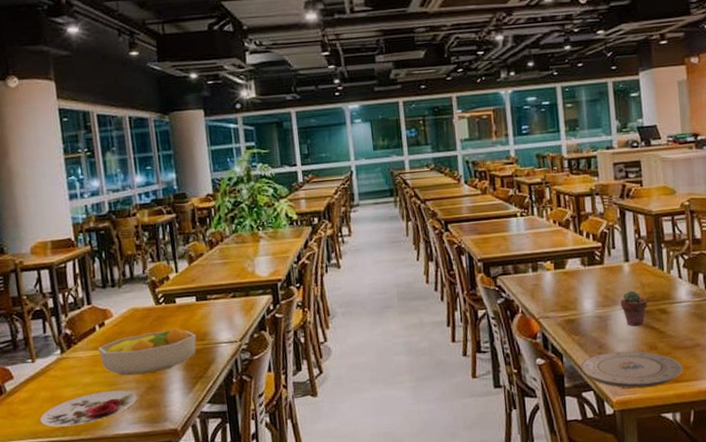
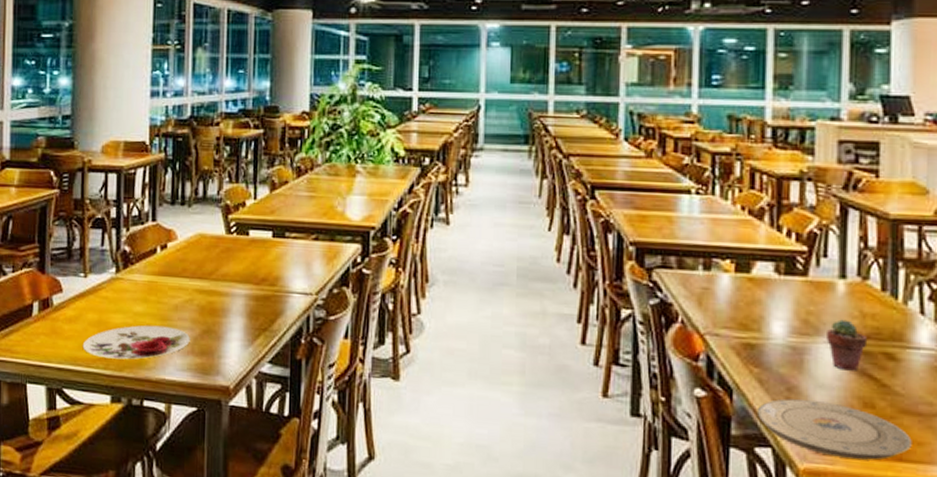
fruit bowl: present [97,327,197,375] -> none [155,264,267,314]

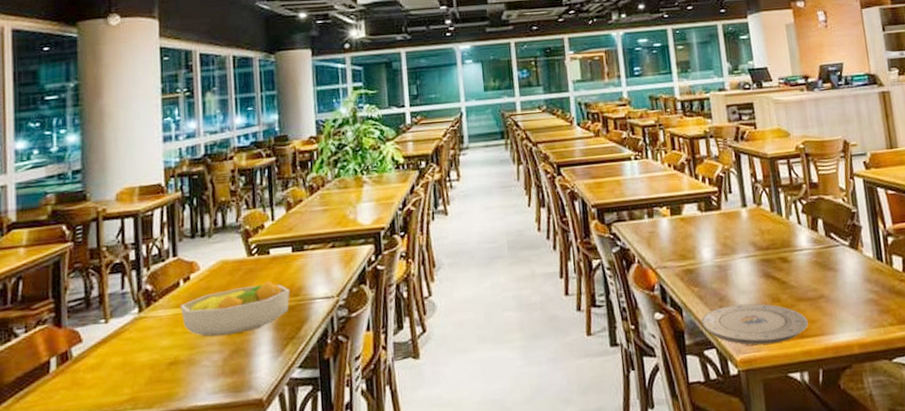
plate: present [82,325,190,360] -> none [107,354,220,399]
fruit bowl: none [155,264,267,314] -> present [180,281,290,337]
potted succulent: present [827,319,868,371] -> none [740,238,768,277]

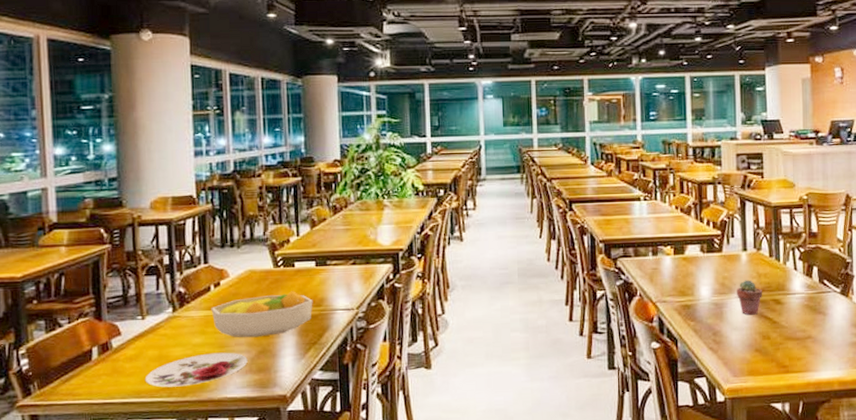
plate: none [107,354,220,399] -> present [145,352,248,388]
plate: present [701,303,809,345] -> none [694,339,794,377]
potted succulent: none [740,238,768,277] -> present [737,280,763,315]

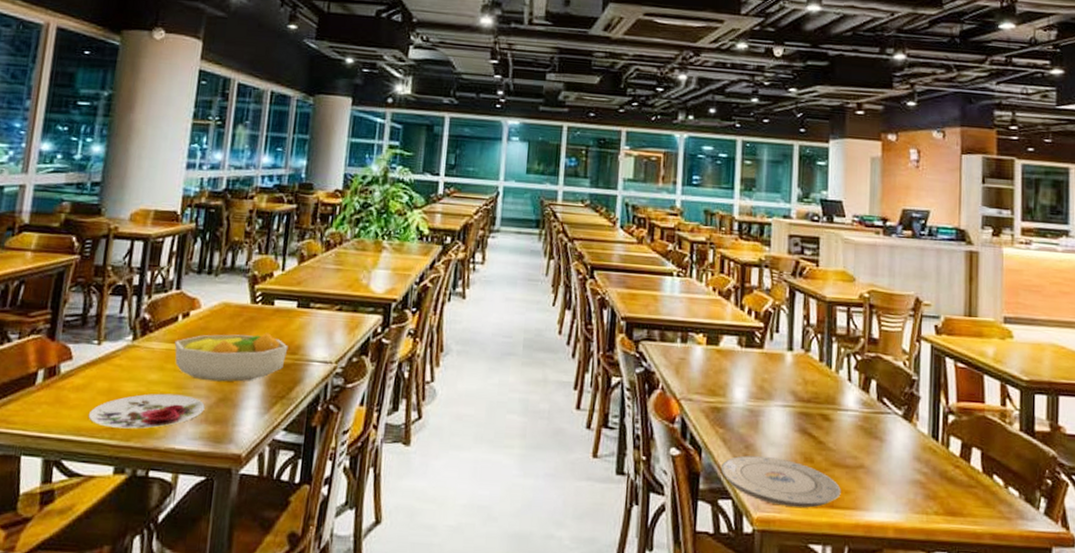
plate: none [694,339,794,377] -> present [720,455,841,508]
potted succulent: present [737,280,763,315] -> none [777,386,809,430]

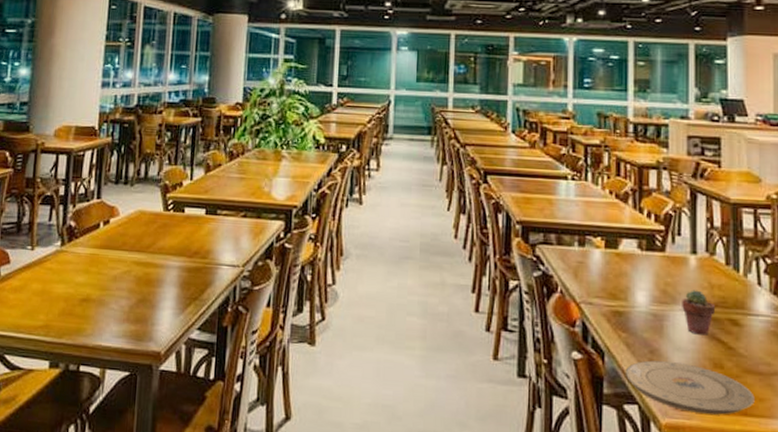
plate: present [88,393,205,429] -> none [25,294,127,328]
fruit bowl: present [174,333,288,382] -> none [97,238,199,284]
potted succulent: none [777,386,809,430] -> present [682,290,716,335]

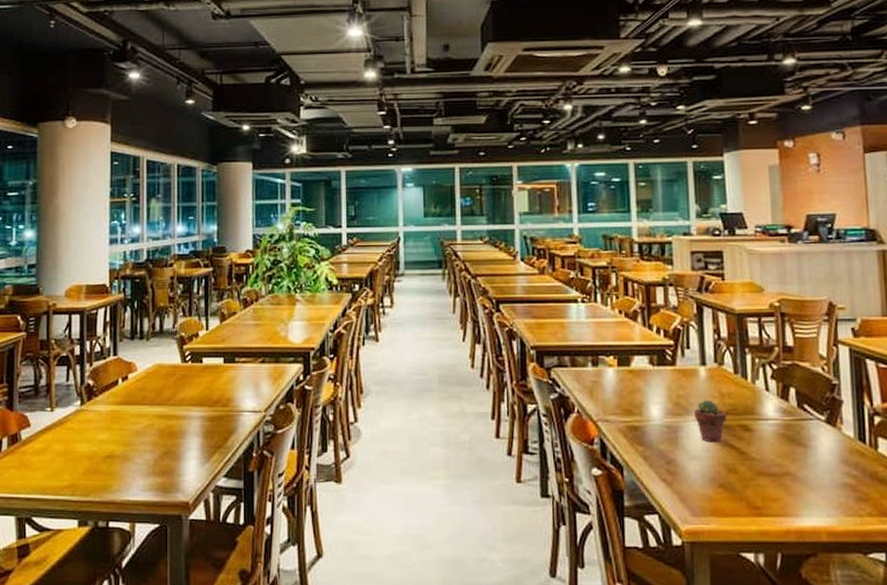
plate: present [625,360,755,415] -> none [644,471,769,517]

